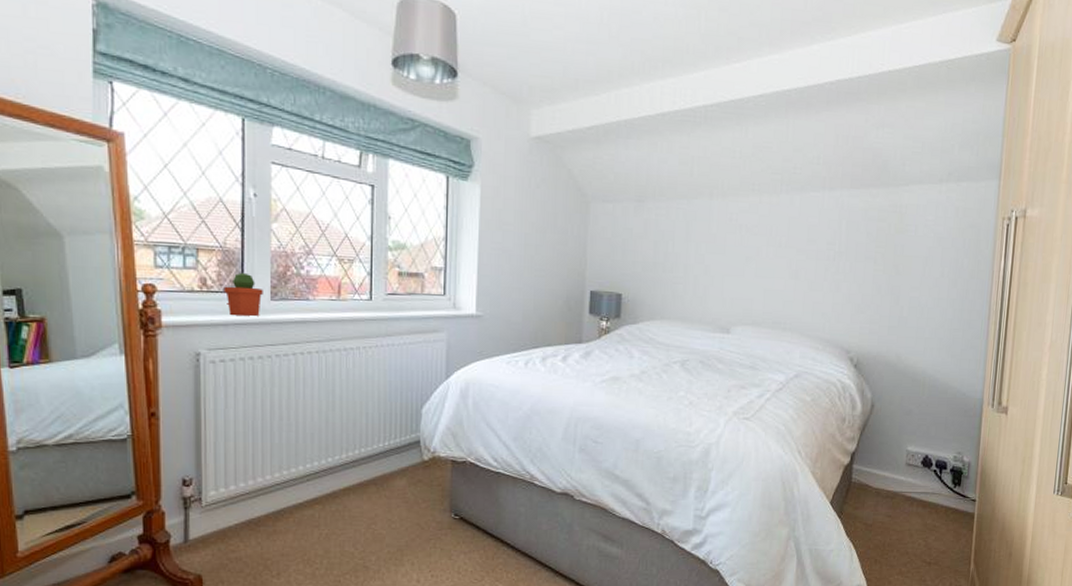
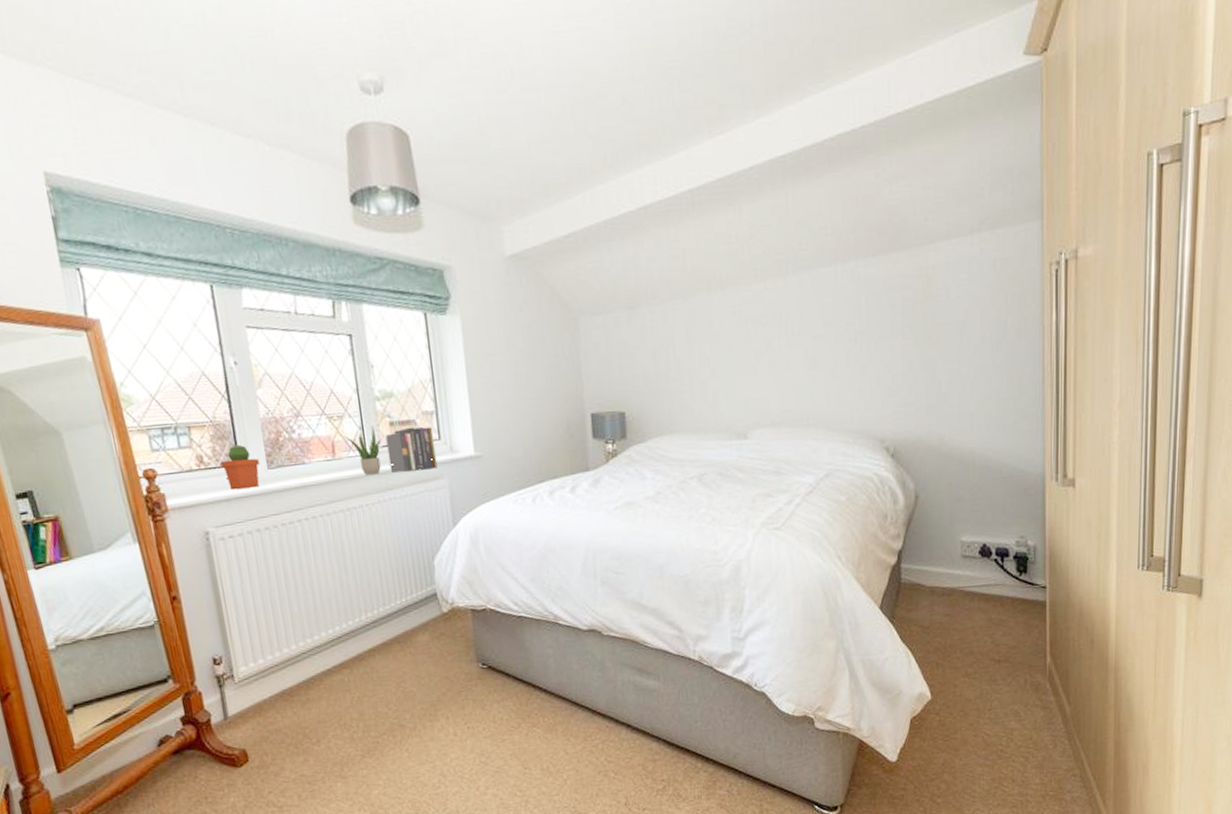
potted plant: none [352,273,388,320] -> present [344,426,382,475]
books: none [392,279,439,322] -> present [385,427,438,473]

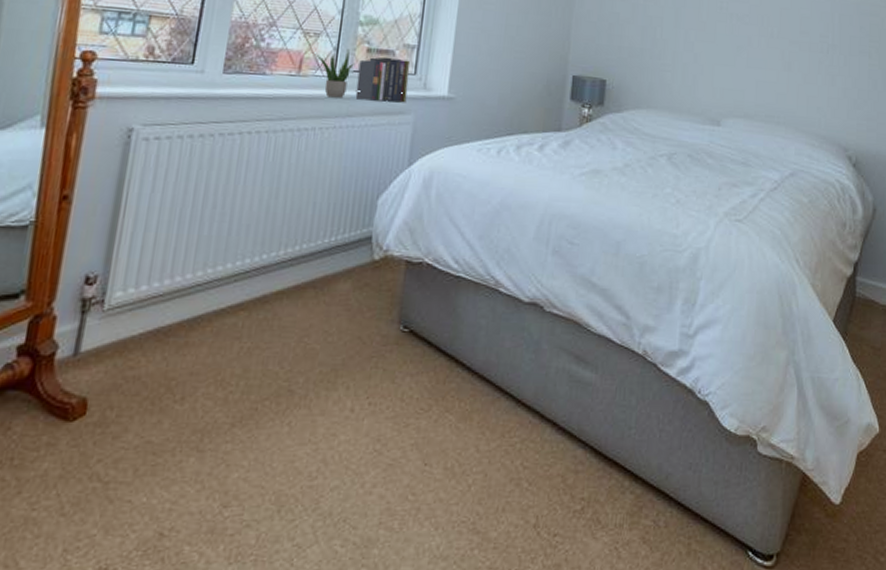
succulent plant: present [220,444,260,491] -> none [171,42,216,91]

